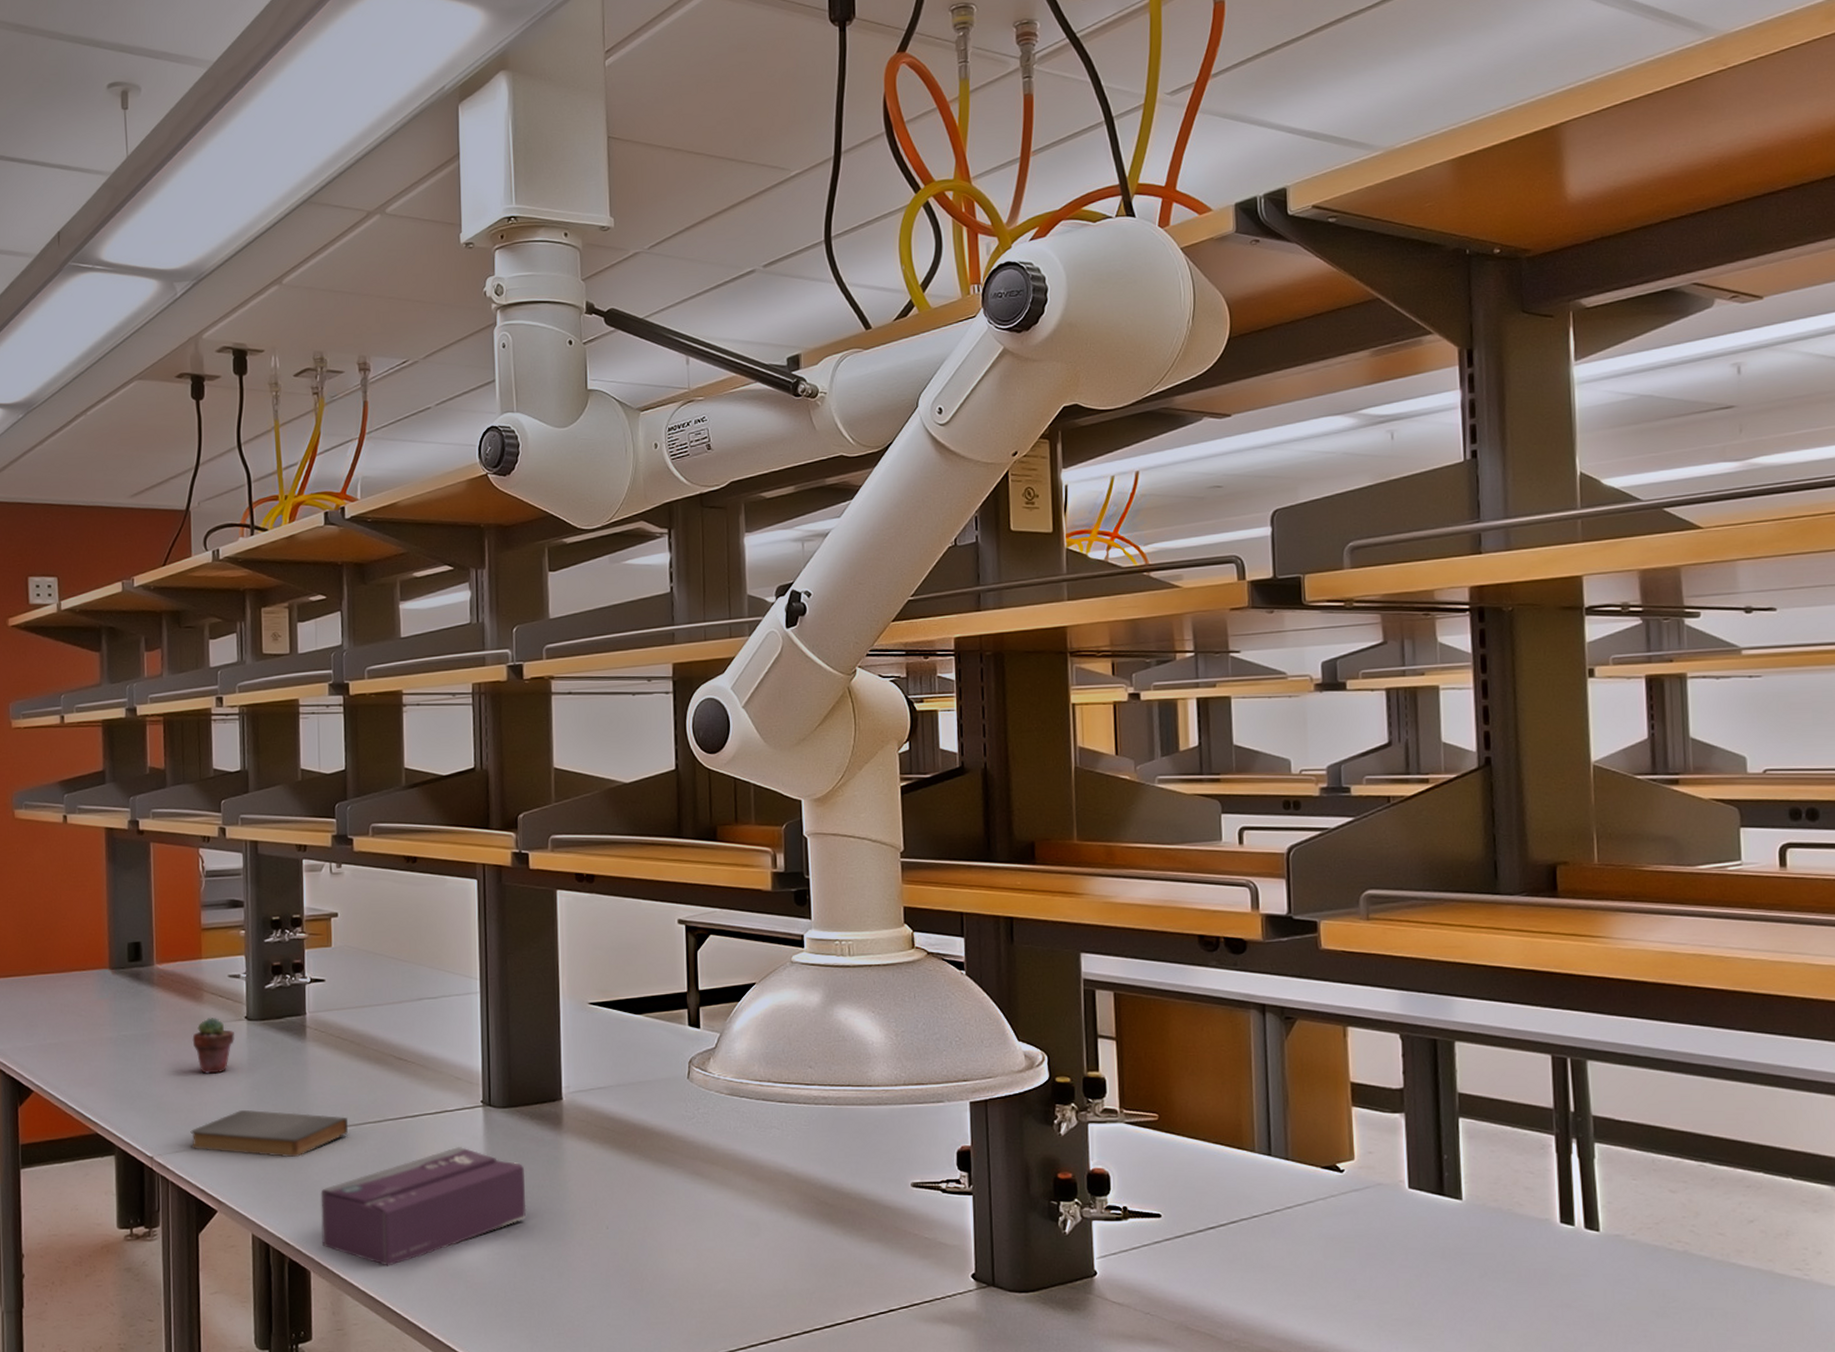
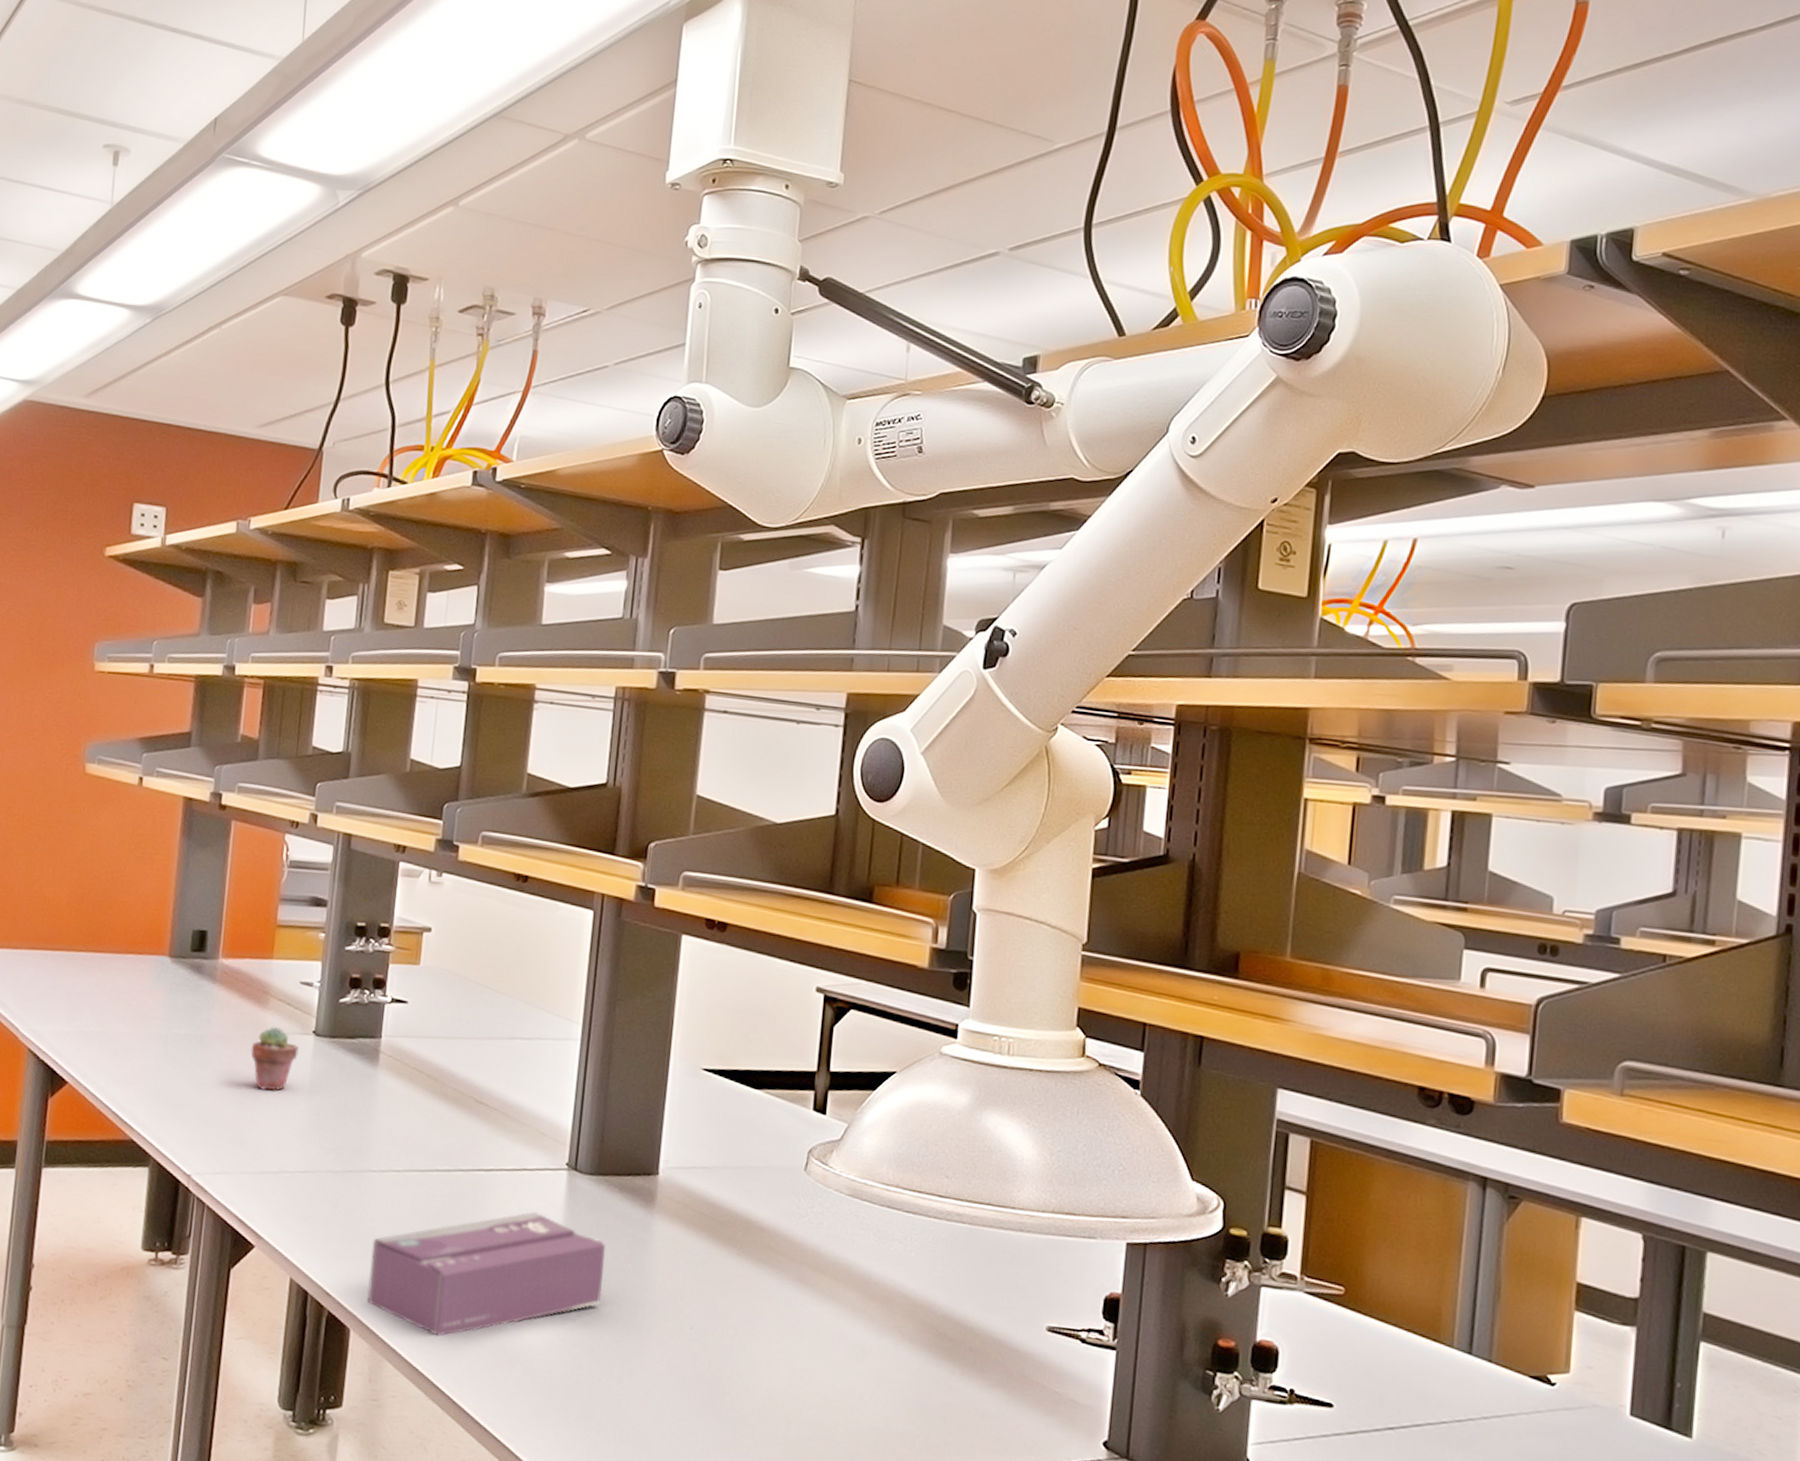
book: present [190,1110,349,1158] -> none [234,1136,414,1198]

